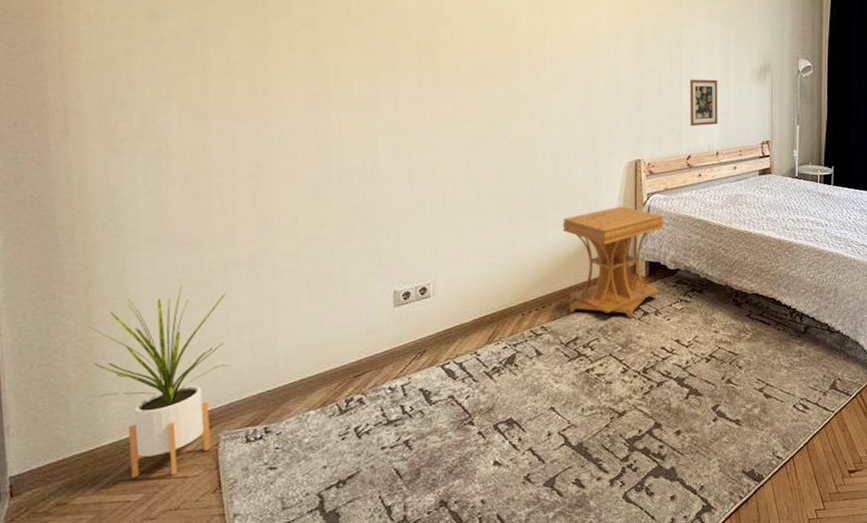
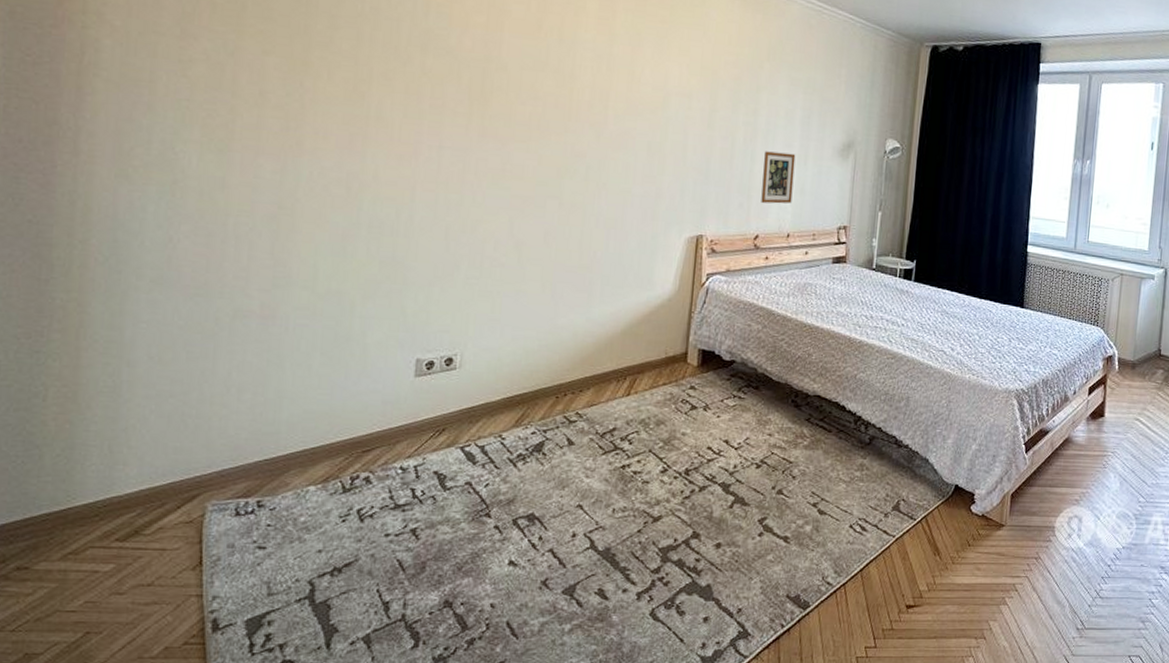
house plant: present [88,286,230,478] -> none [74,333,231,546]
side table: present [562,206,664,317] -> none [609,285,723,410]

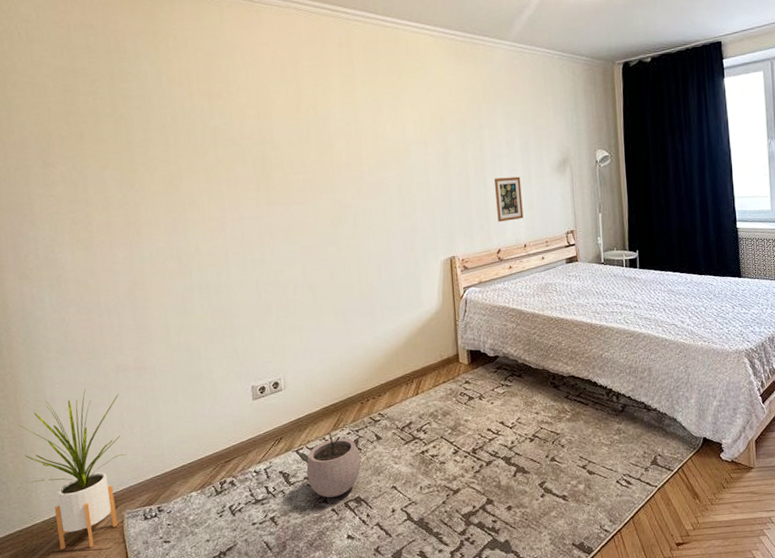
house plant: none [74,333,231,546] -> present [18,388,127,550]
plant pot: none [469,429,543,511] -> present [306,432,361,498]

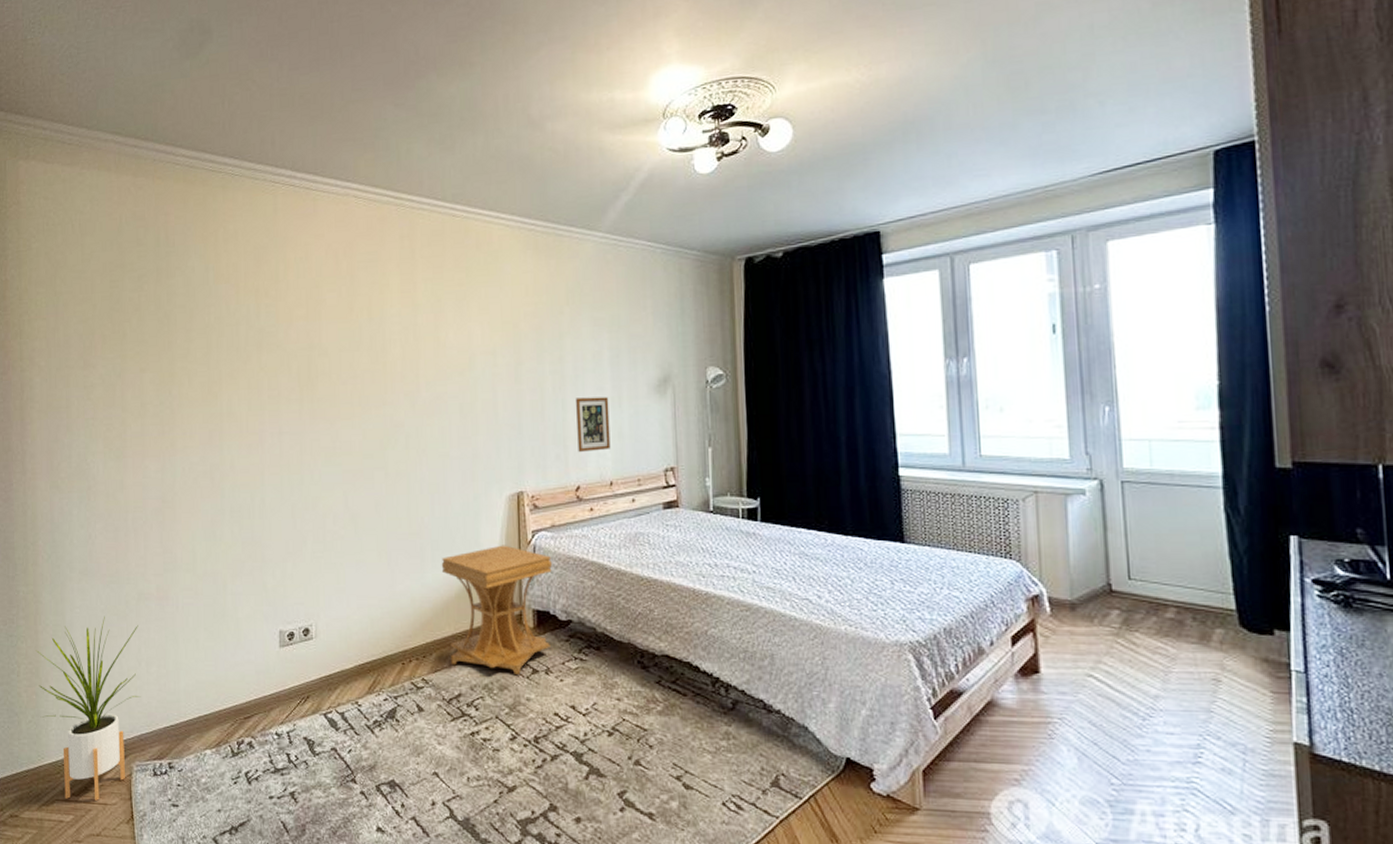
plant pot: present [306,432,361,498] -> none [334,696,397,777]
side table: none [389,300,482,402] -> present [441,545,552,674]

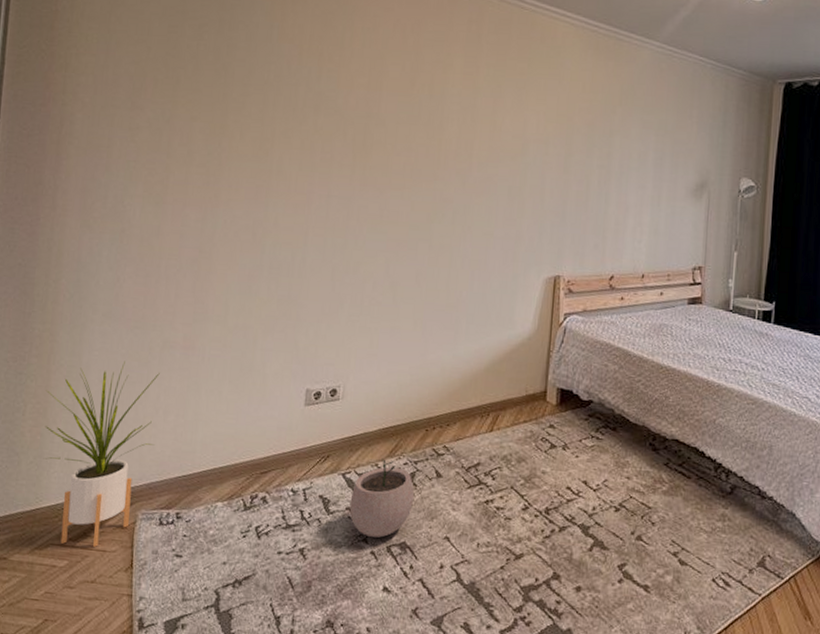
plant pot: none [334,696,397,777] -> present [349,459,414,538]
side table: present [441,545,552,674] -> none [473,324,580,448]
picture frame: present [576,397,611,452] -> none [615,193,649,245]

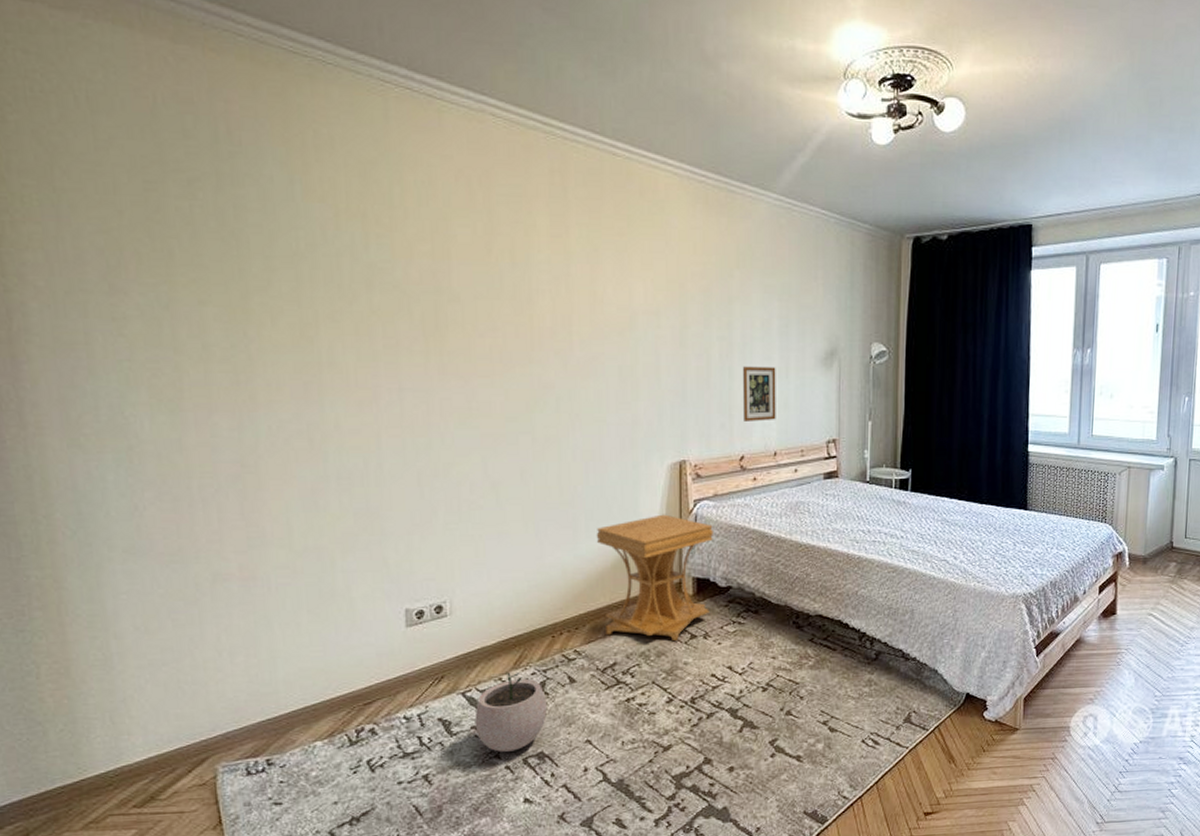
house plant: present [43,361,160,547] -> none [62,602,224,812]
side table: none [473,324,580,448] -> present [596,514,713,640]
picture frame: none [615,193,649,245] -> present [743,366,776,421]

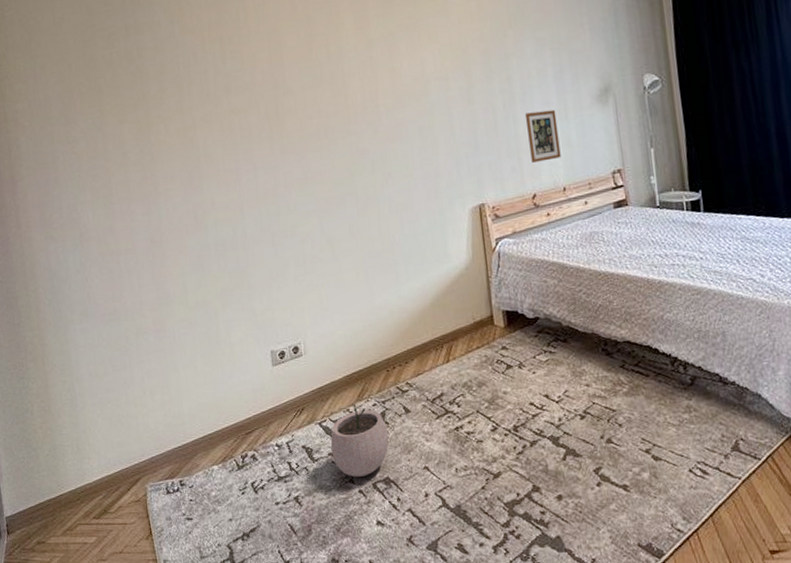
side table: present [596,514,713,640] -> none [414,254,521,371]

